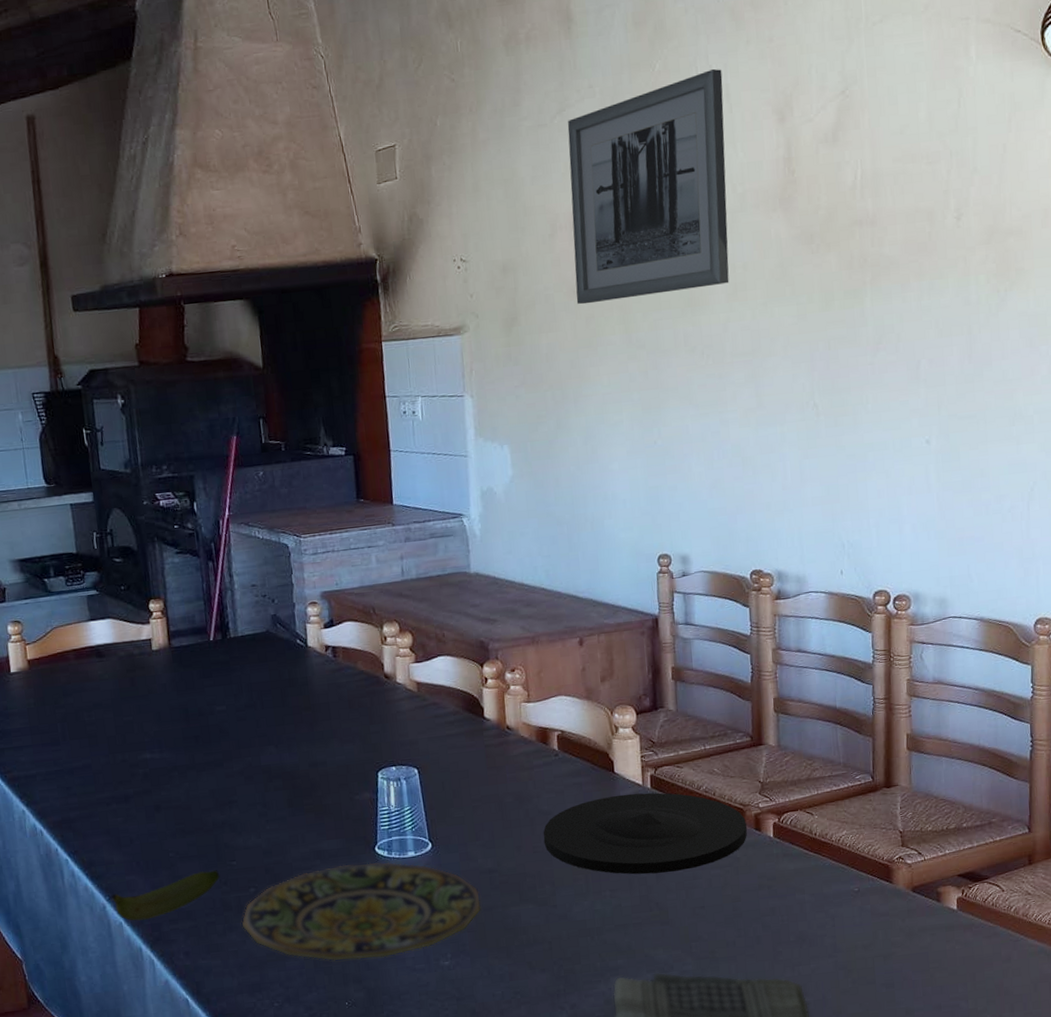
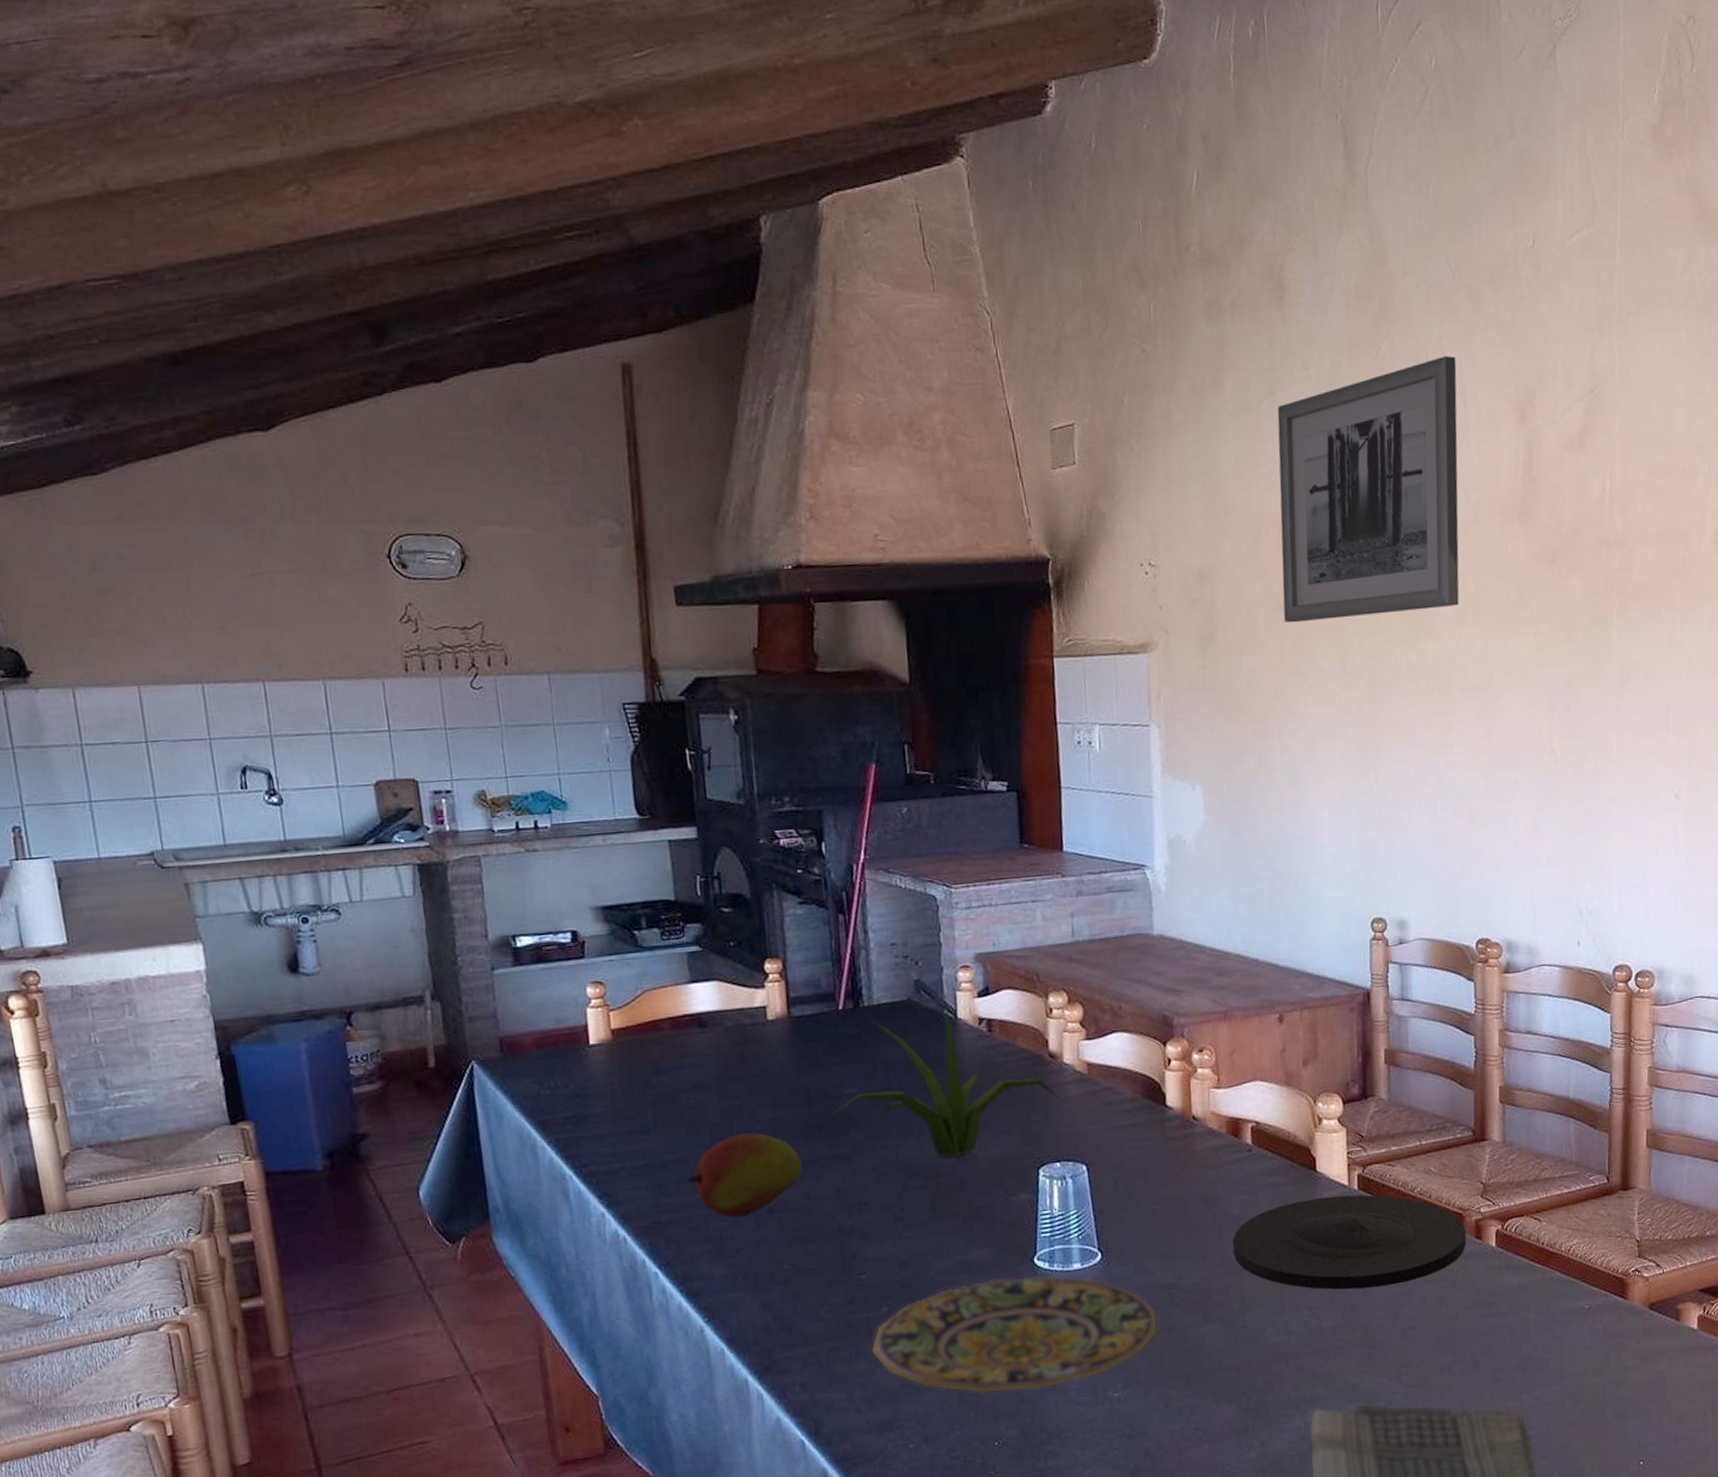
fruit: none [89,744,183,814] -> present [686,1133,802,1218]
banana: present [112,870,220,921] -> none [712,1285,846,1347]
plant: none [200,627,397,763] -> present [825,995,1063,1157]

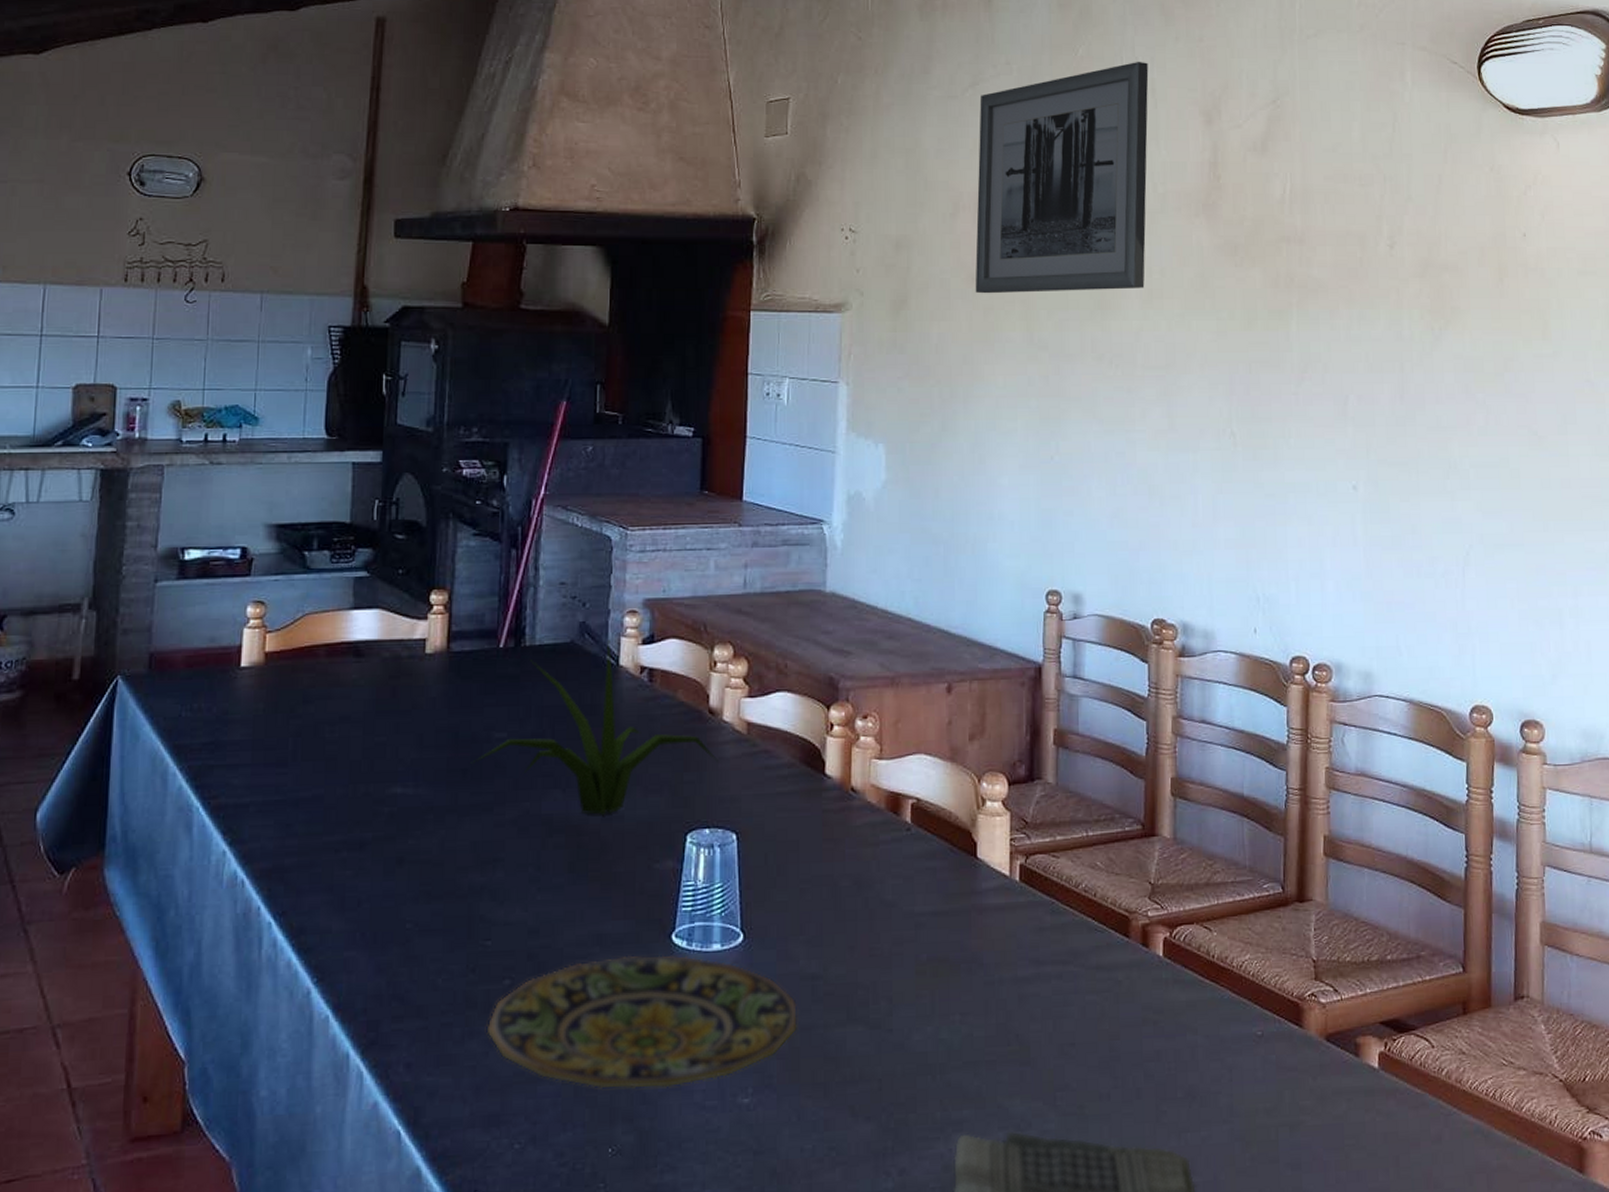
fruit: present [686,1133,802,1218] -> none [317,774,440,867]
plate: present [1232,1195,1466,1290] -> none [883,887,1132,995]

